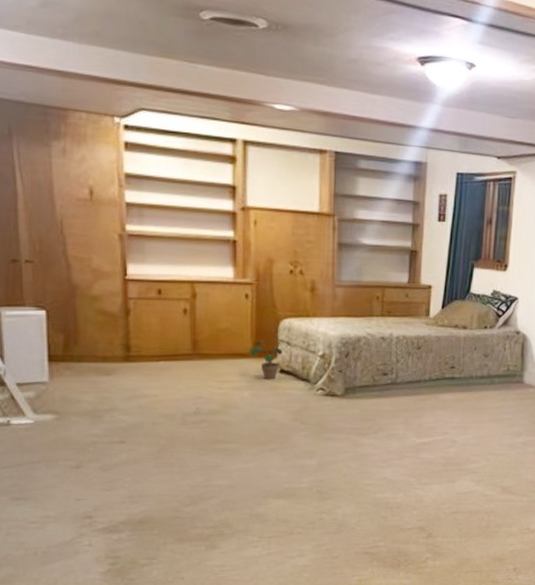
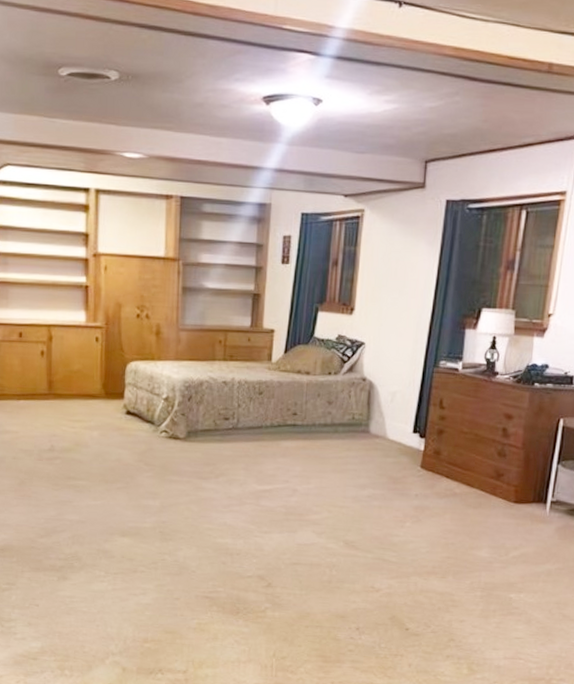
potted plant: present [249,339,291,380] -> none [98,381,137,421]

